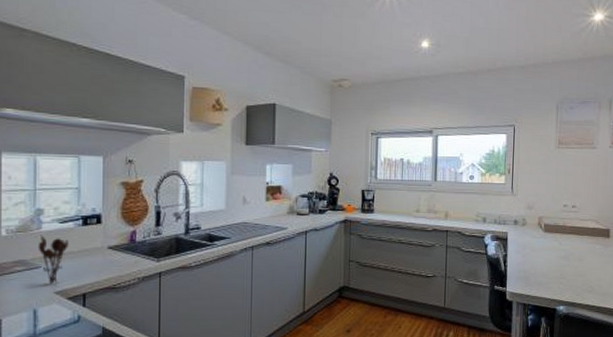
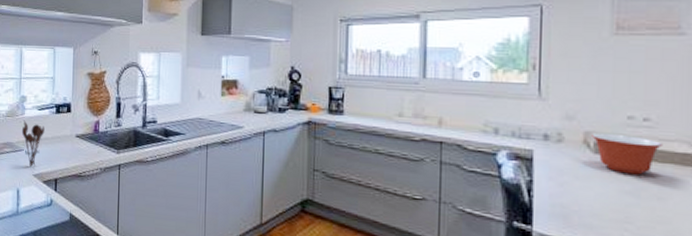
mixing bowl: none [543,217,582,245] -> present [591,132,662,175]

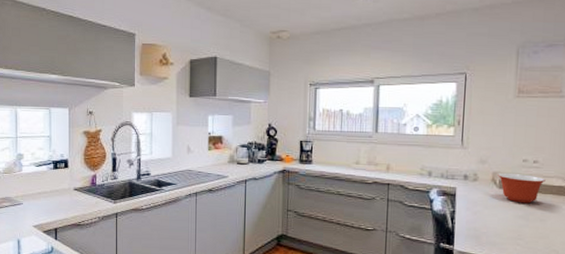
utensil holder: present [21,121,45,168] -> none [19,177,43,220]

